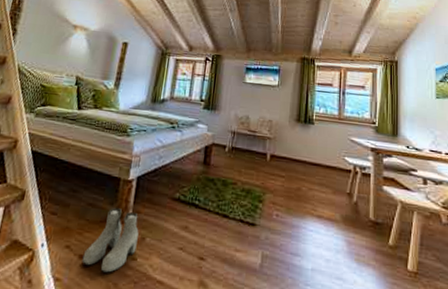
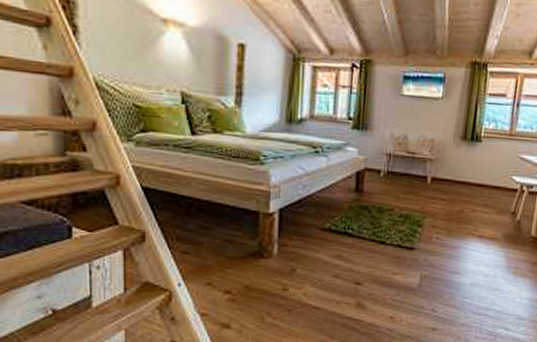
boots: present [82,208,139,273] -> none [228,242,288,304]

